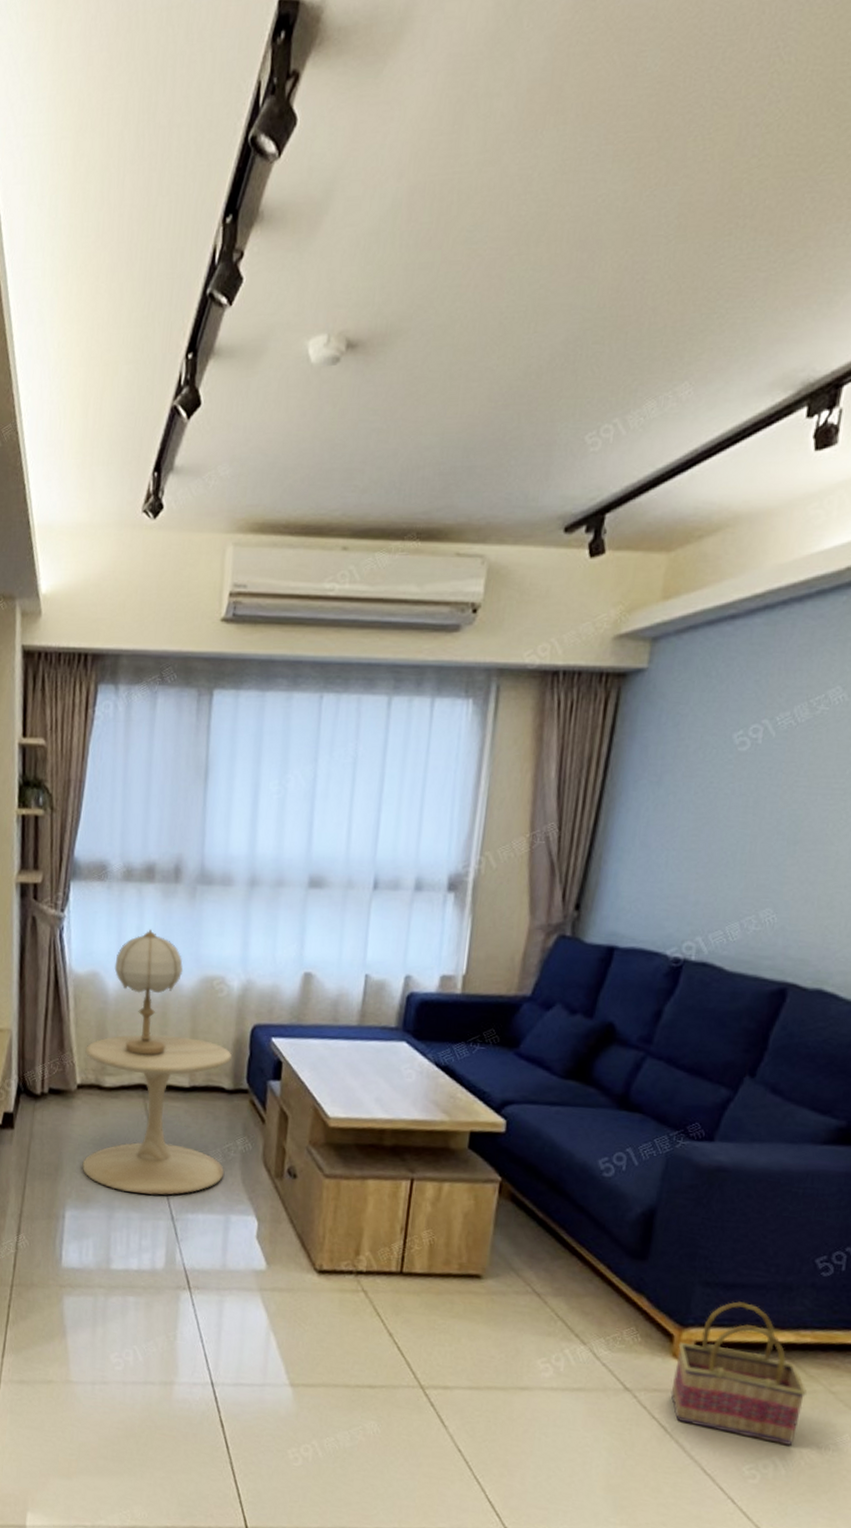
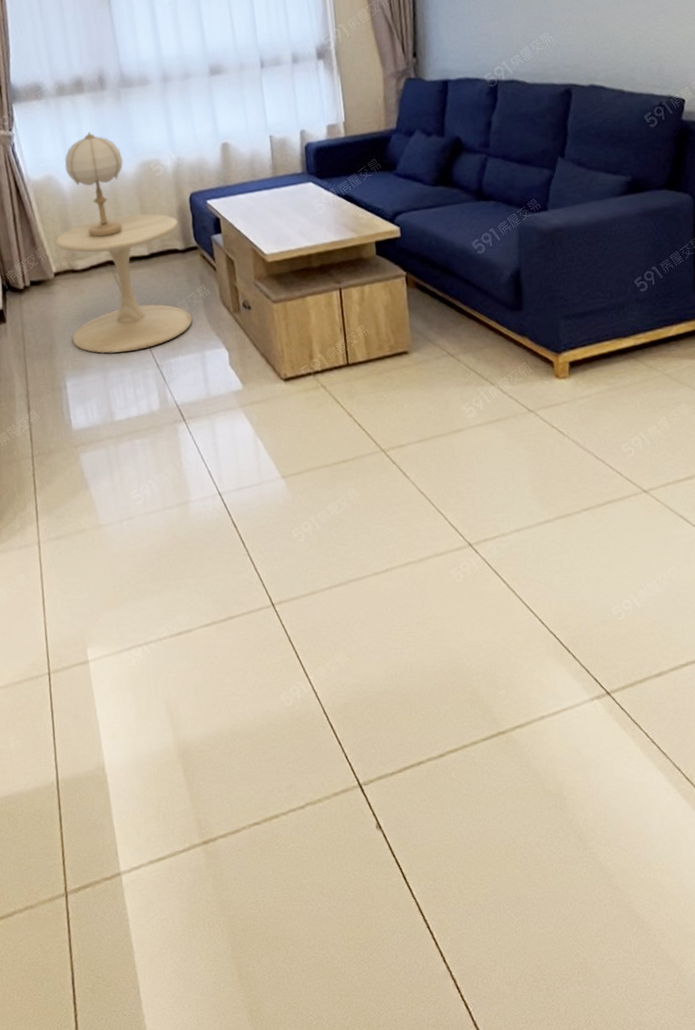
basket: present [670,1301,807,1445] -> none [558,324,651,425]

